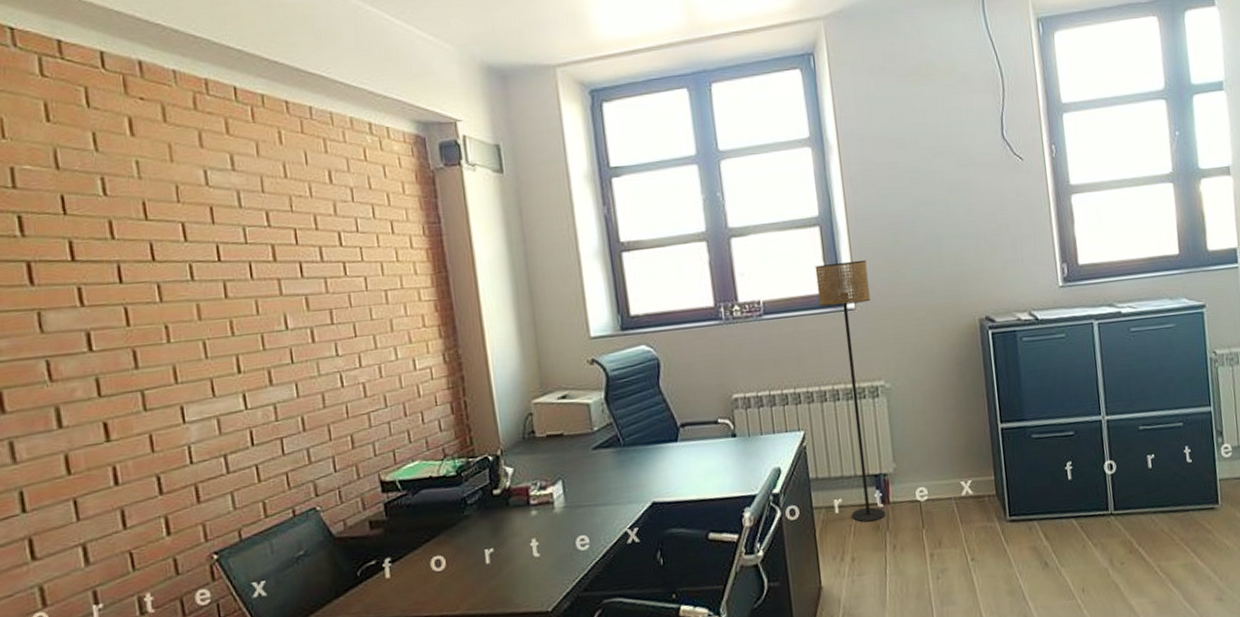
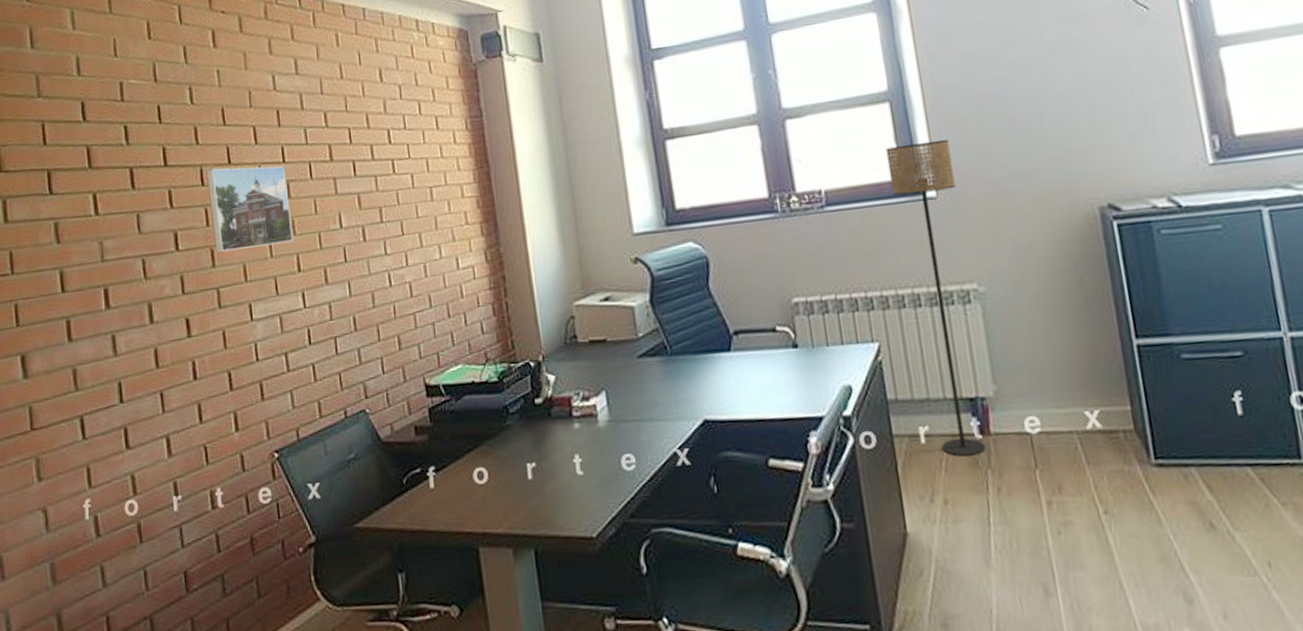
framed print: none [125,264,232,354] -> present [206,165,294,253]

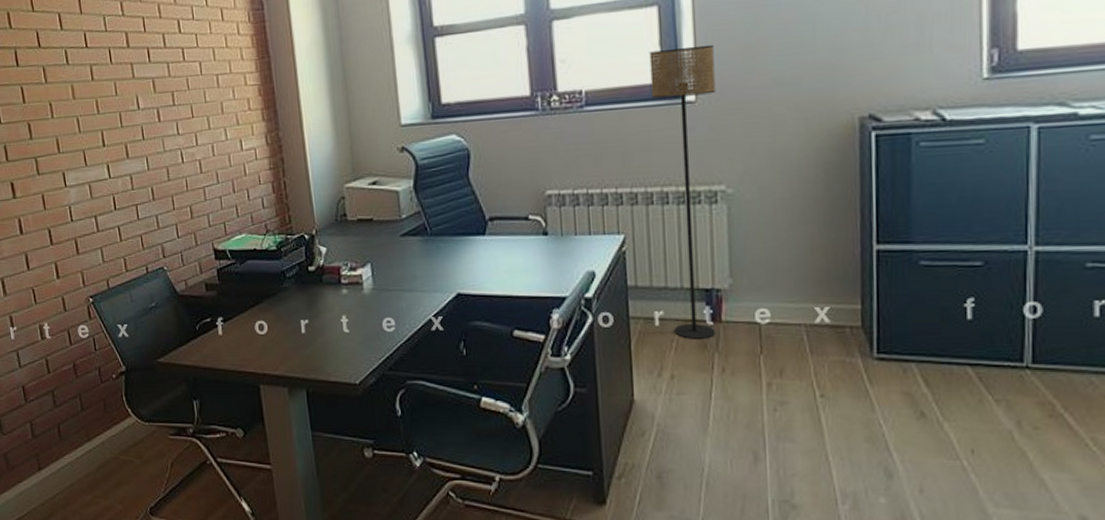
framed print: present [206,165,294,253] -> none [20,50,98,127]

